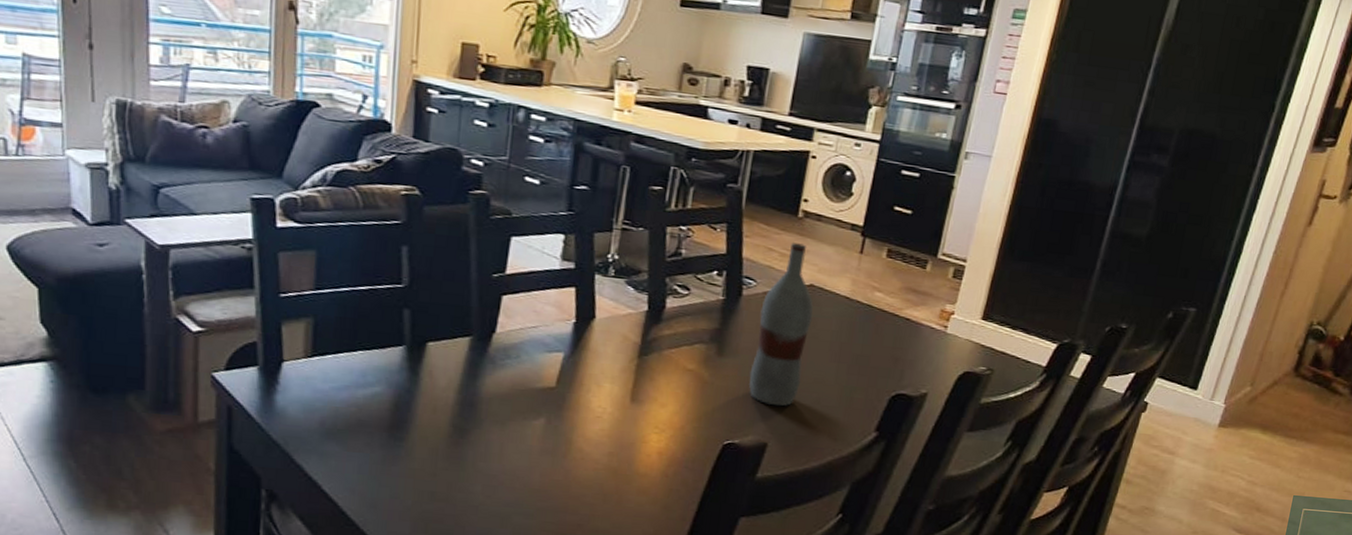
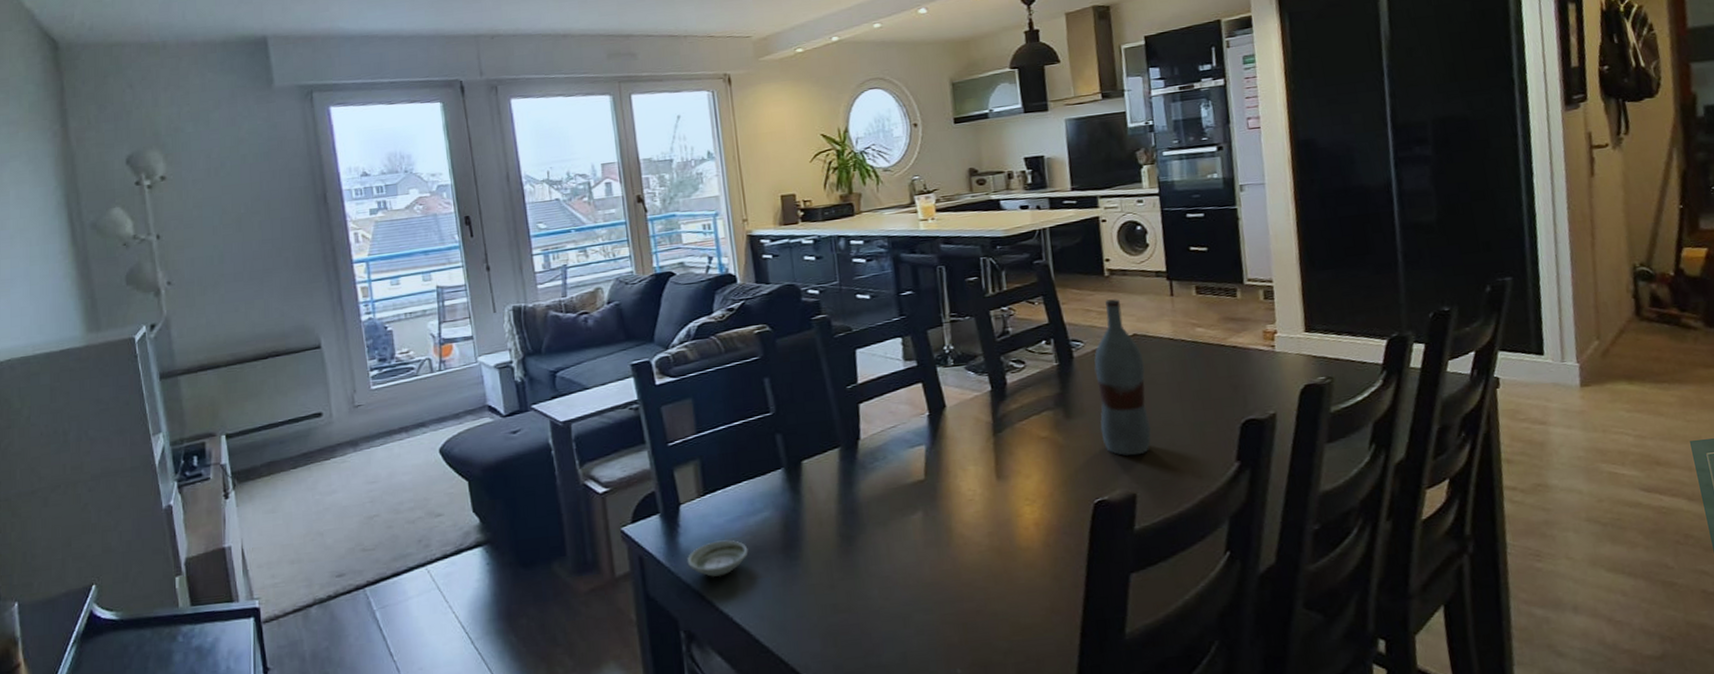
saucer: none [280,406,351,443] -> present [686,540,749,577]

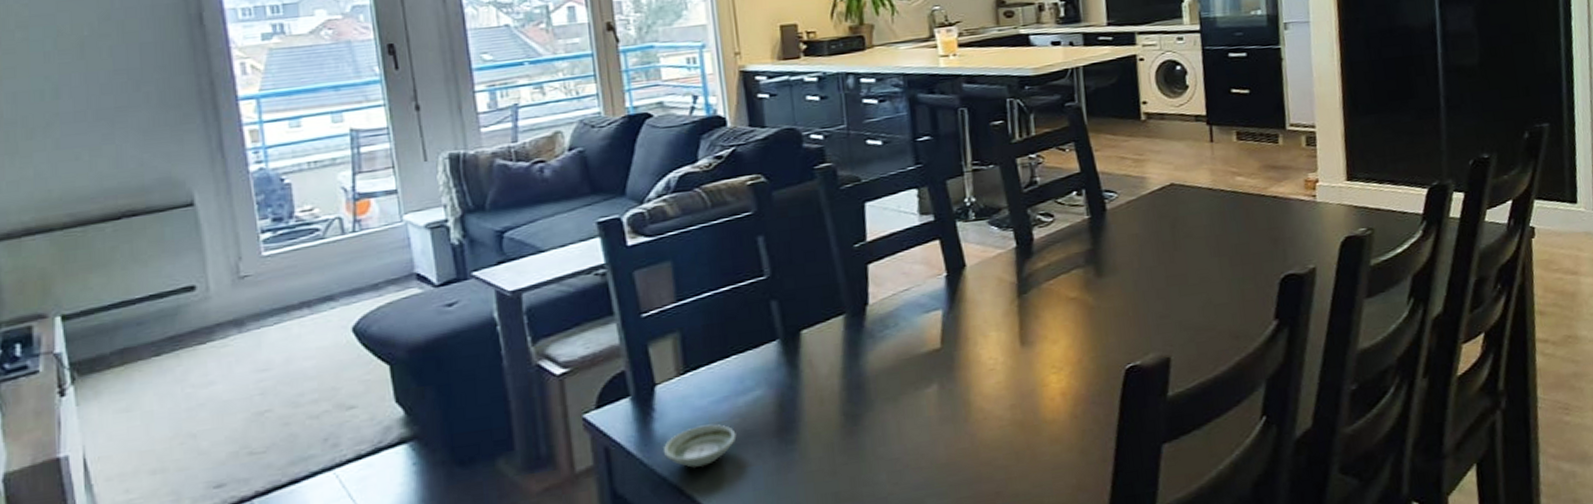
bottle: present [1094,299,1151,457] -> none [1128,145,1187,317]

